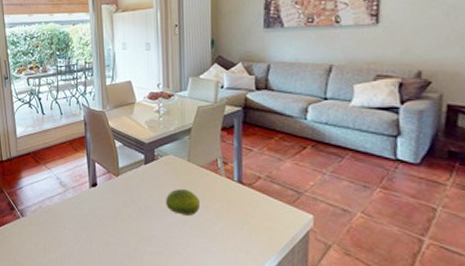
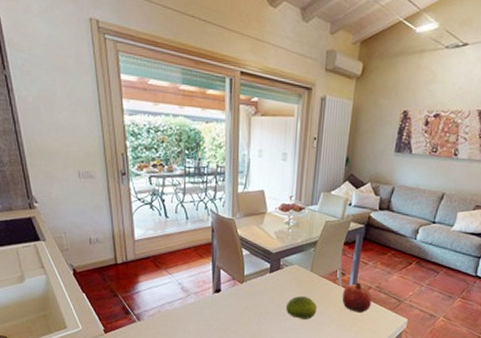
fruit: none [227,172,264,208] -> present [342,282,372,313]

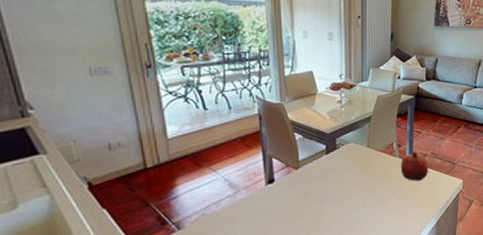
fruit: present [285,296,318,320] -> none [345,173,378,197]

